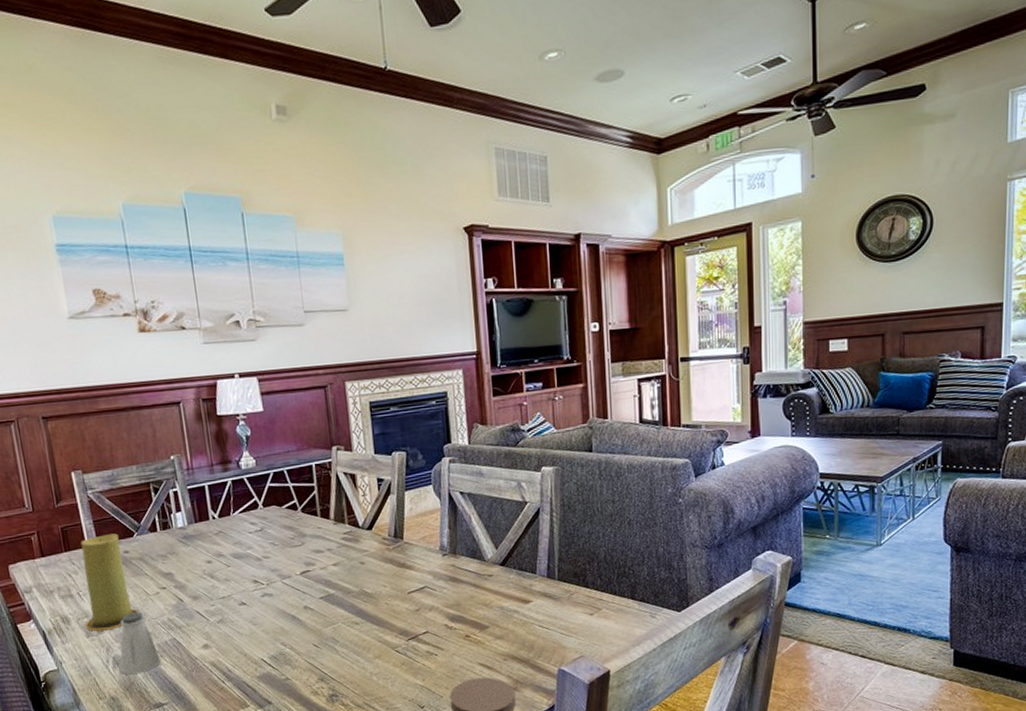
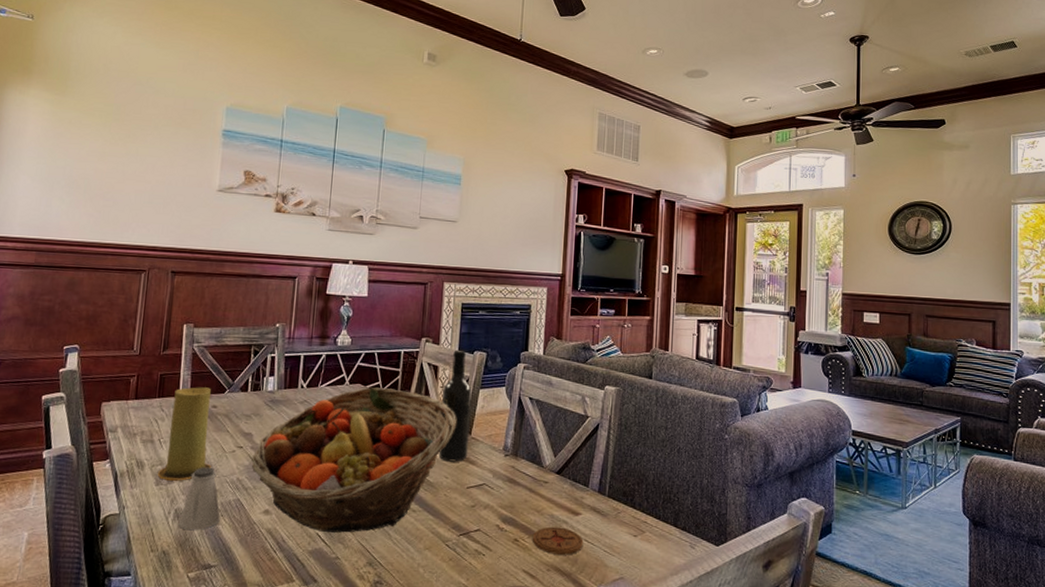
fruit basket: none [178,505,386,657] -> present [251,387,456,533]
wine bottle: none [365,452,403,571] -> present [438,349,472,462]
coaster: none [483,617,538,644] -> present [532,526,584,555]

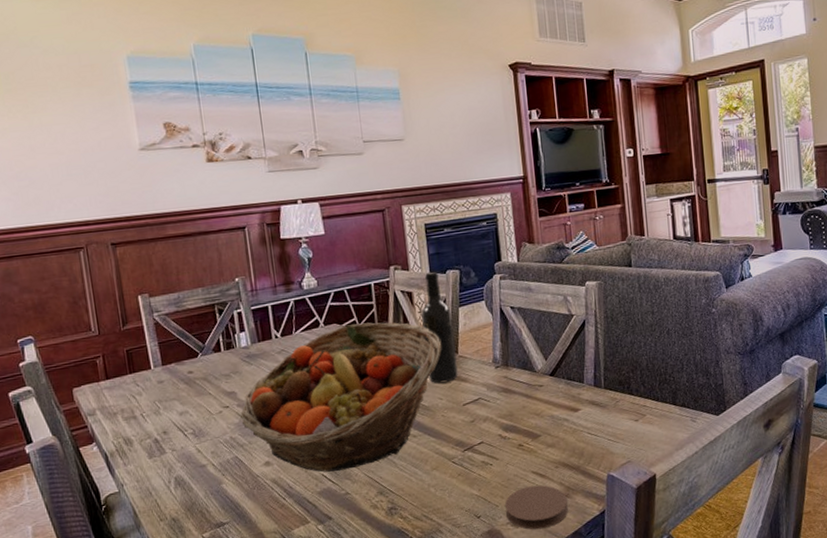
candle: present [157,387,211,481] -> none [145,354,201,452]
saltshaker: present [179,467,220,531] -> none [181,431,222,495]
coaster: present [532,526,584,555] -> none [535,425,587,452]

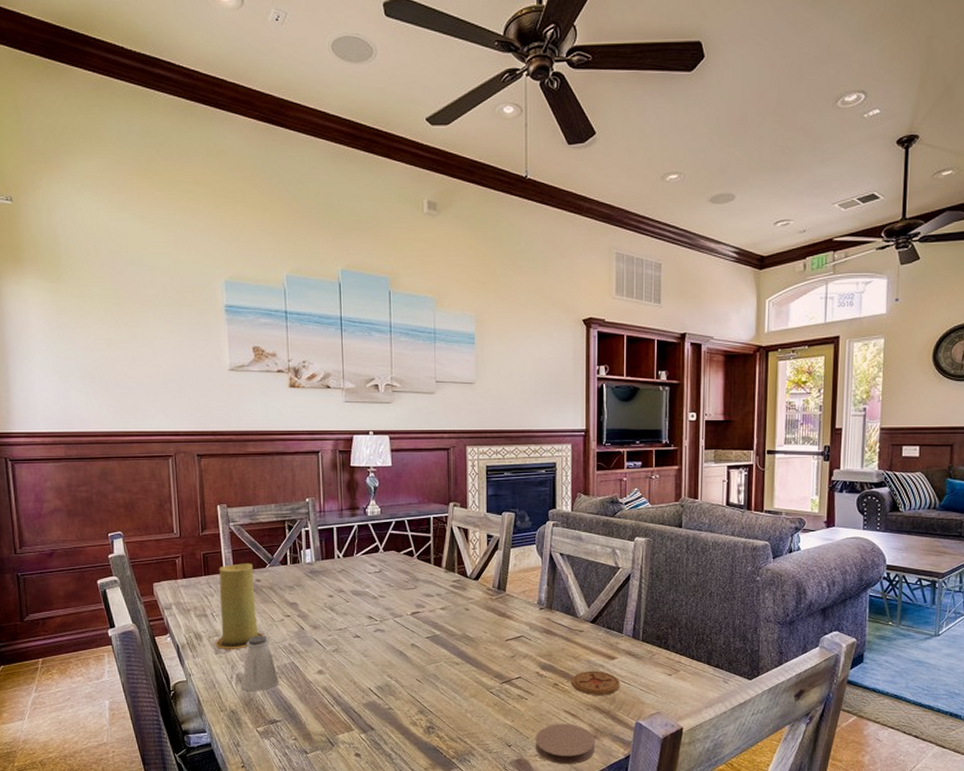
candle: none [145,354,201,452] -> present [215,563,263,649]
saltshaker: none [181,431,222,495] -> present [242,635,279,692]
fruit basket: present [240,322,441,472] -> none [300,553,490,686]
wine bottle: present [421,271,458,384] -> none [475,512,504,618]
coaster: none [535,425,587,452] -> present [571,671,620,695]

